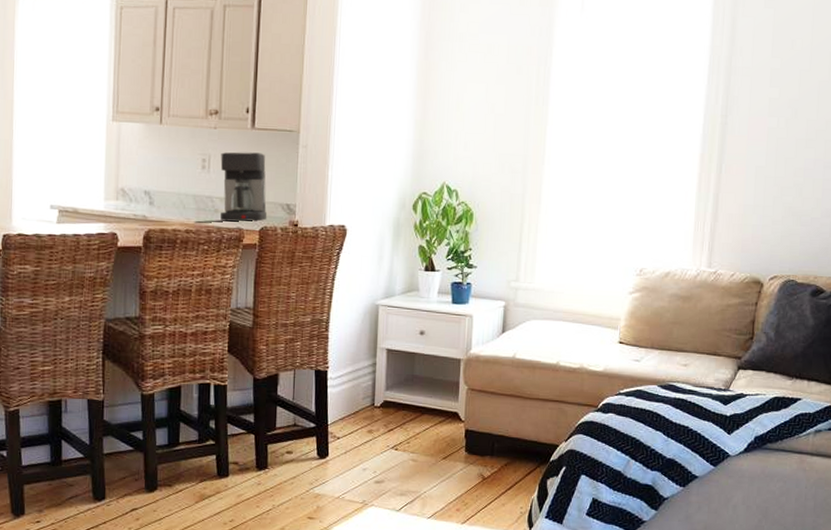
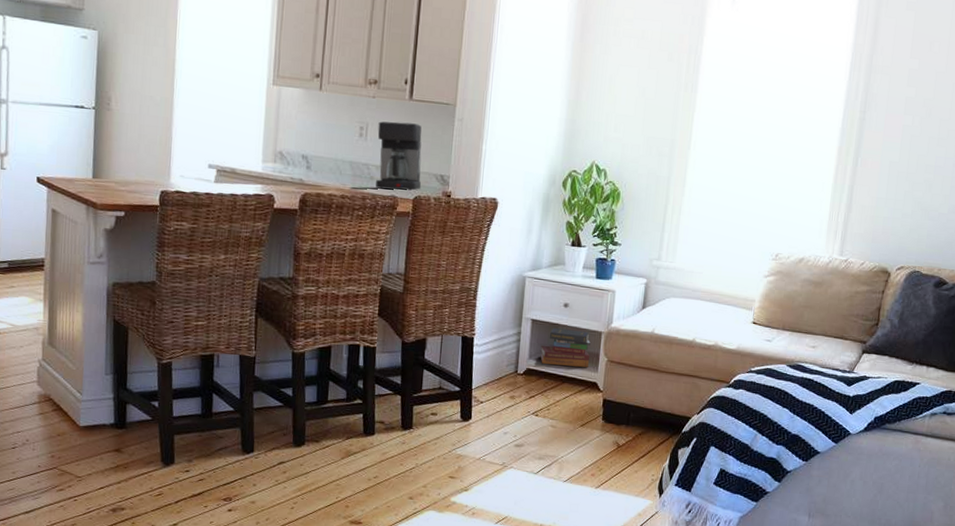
books: none [397,357,450,397] -> present [540,328,591,367]

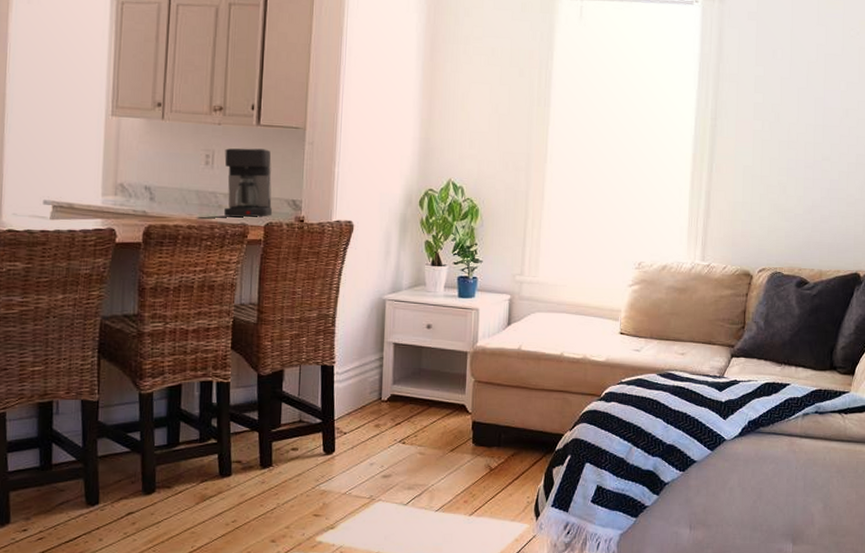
books: present [540,328,591,367] -> none [404,351,457,389]

